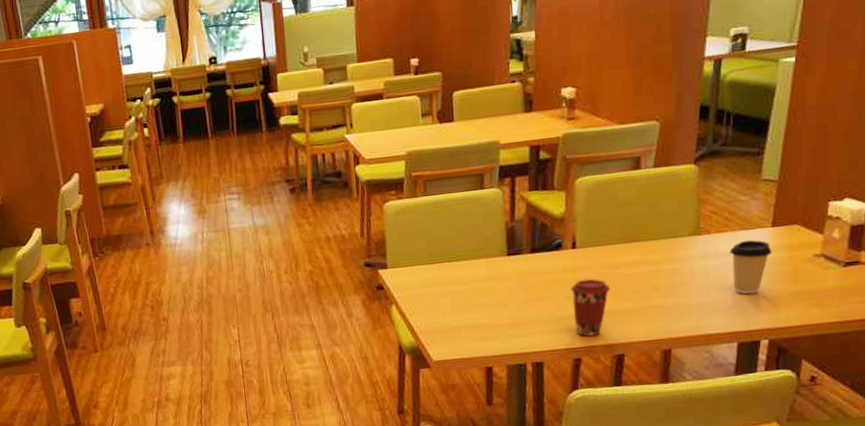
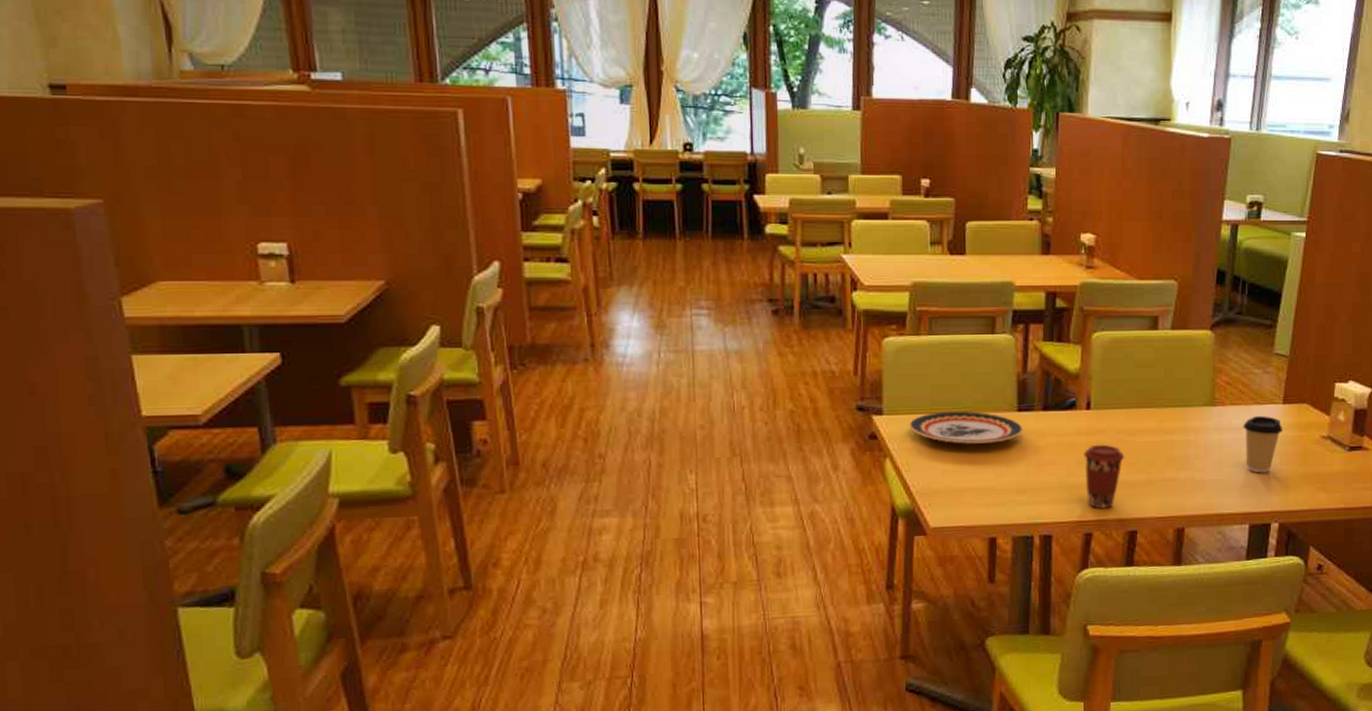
plate: none [410,259,514,288] -> present [909,410,1024,444]

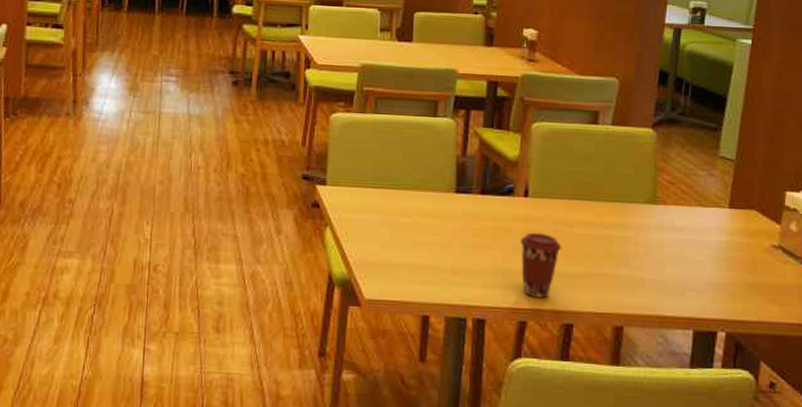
plate: present [909,410,1024,444] -> none [350,186,461,222]
coffee cup: present [1243,415,1283,473] -> none [686,217,729,278]

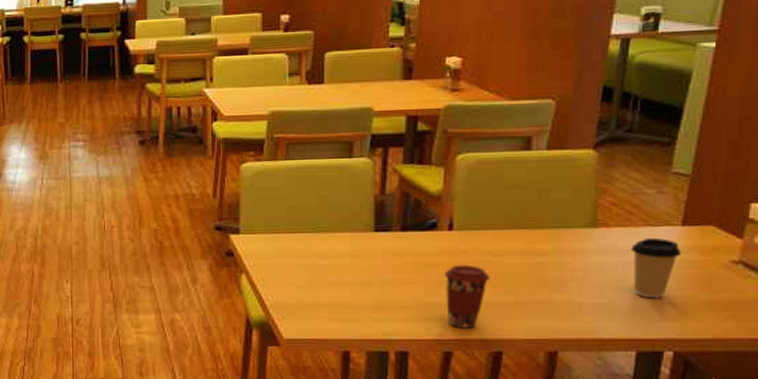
coffee cup: none [686,217,729,278] -> present [631,237,681,298]

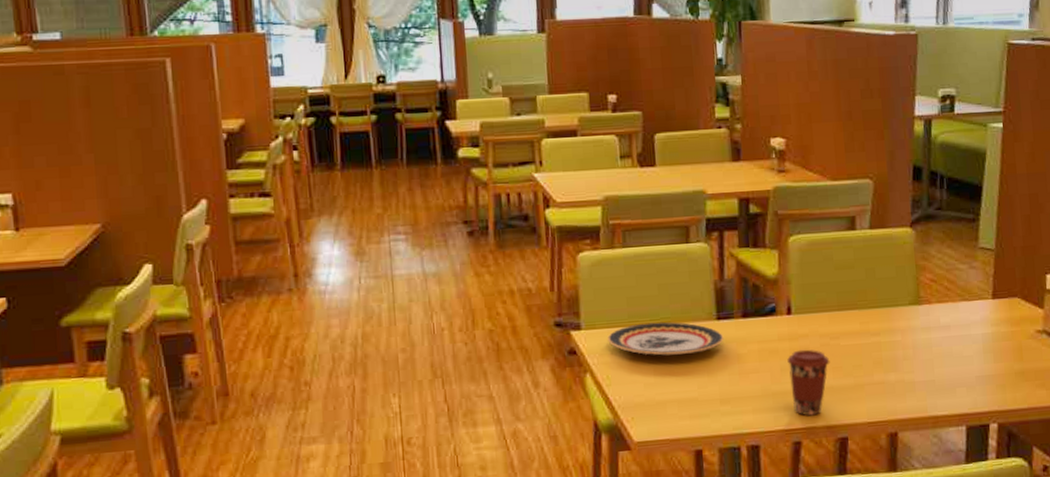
plate: none [265,230,380,262] -> present [608,321,724,356]
coffee cup: present [631,237,681,298] -> none [952,312,995,372]

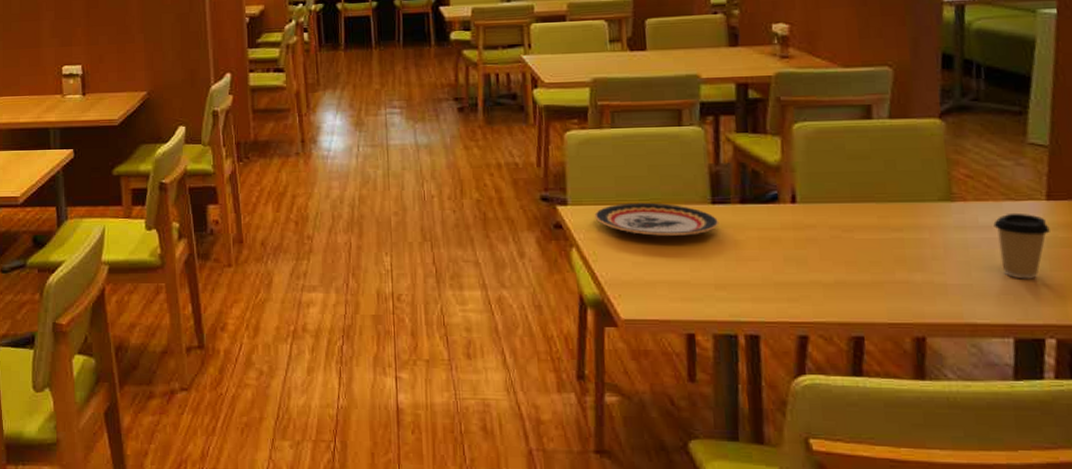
coffee cup: present [787,349,830,416] -> none [791,240,842,311]
coffee cup: none [952,312,995,372] -> present [993,212,1050,279]

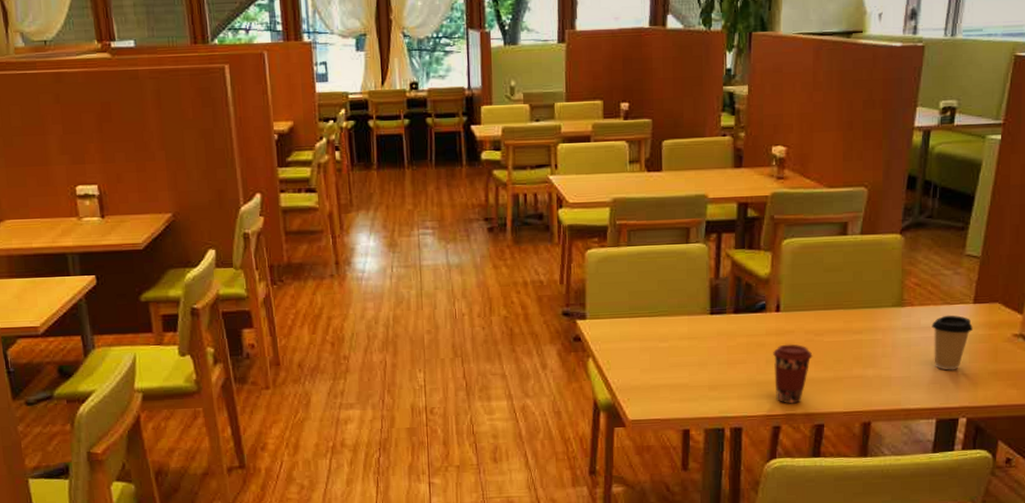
plate: present [594,202,720,236] -> none [610,314,716,345]
coffee cup: none [791,240,842,311] -> present [773,344,813,404]

